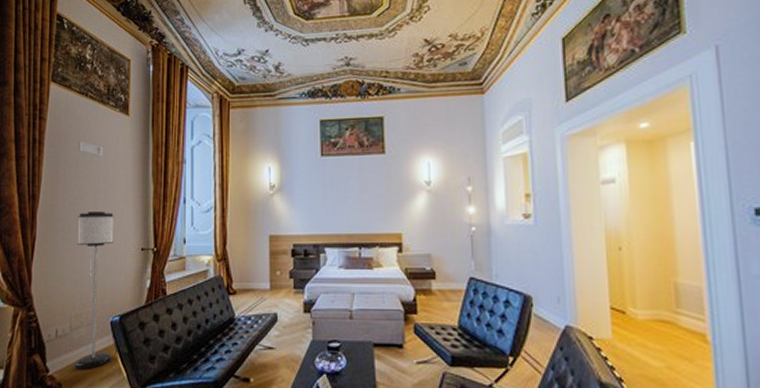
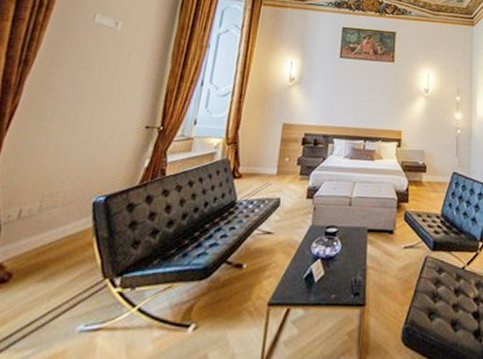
floor lamp: present [73,211,114,370] -> none [33,84,121,257]

